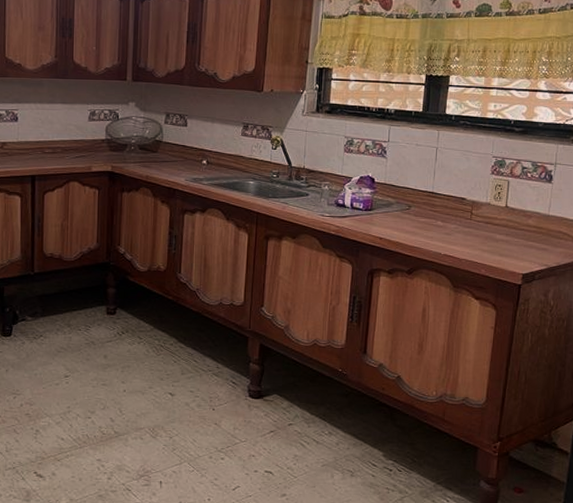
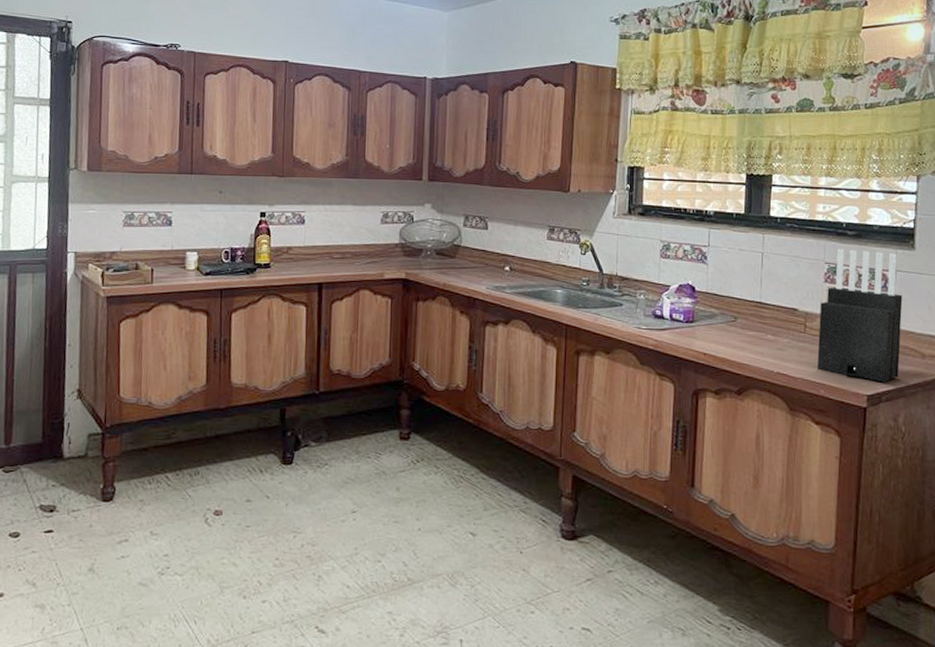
knife block: none [480,144,560,263] -> present [817,249,903,383]

